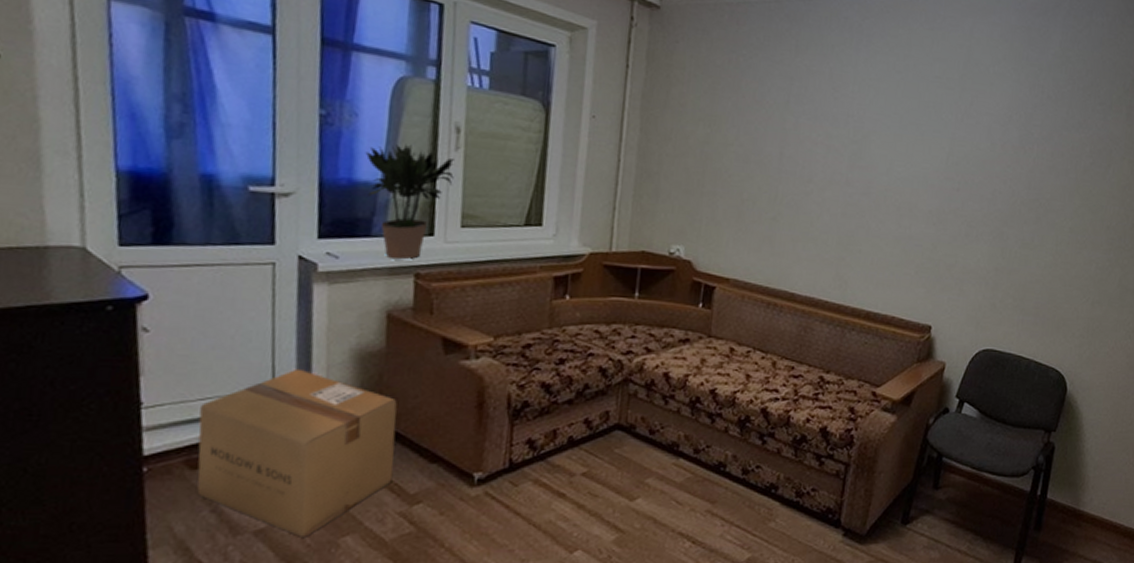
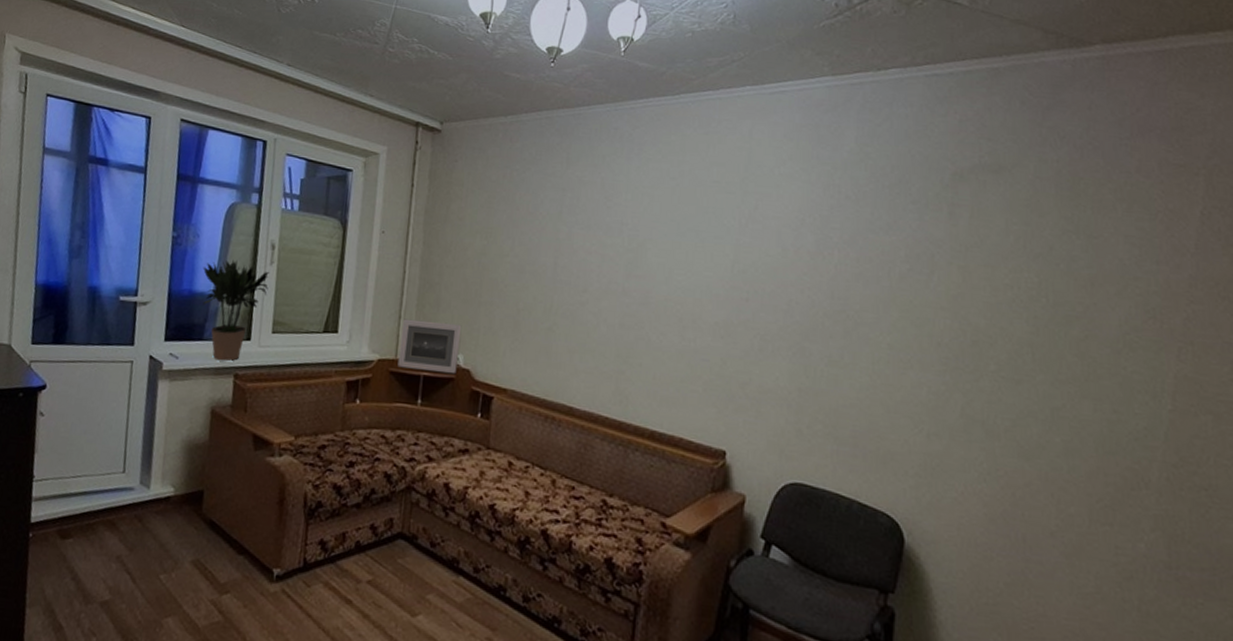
box: present [197,368,397,537] -> none [64,455,215,614]
picture frame: none [612,210,683,266] -> present [397,318,462,375]

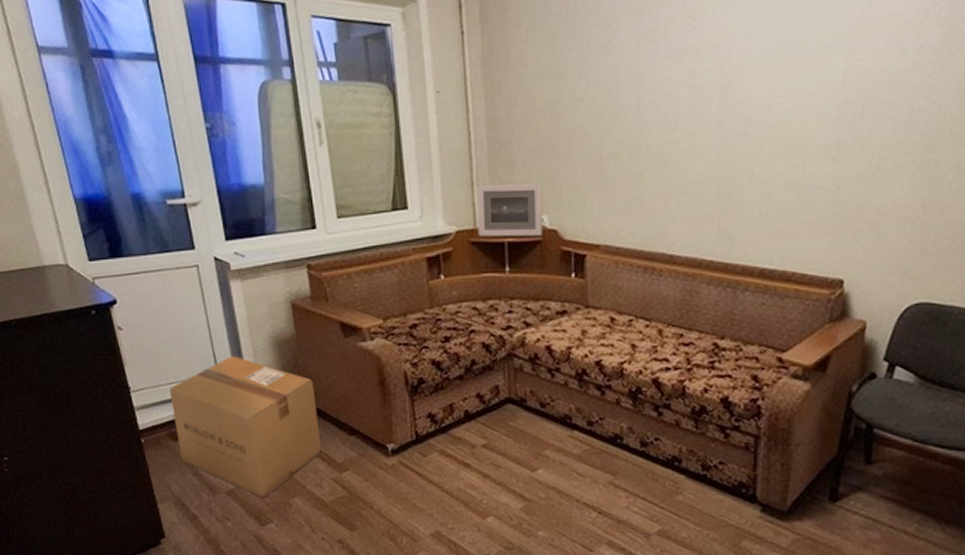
box: none [64,455,215,614] -> present [170,355,322,498]
potted plant: present [202,260,269,362] -> none [247,145,323,254]

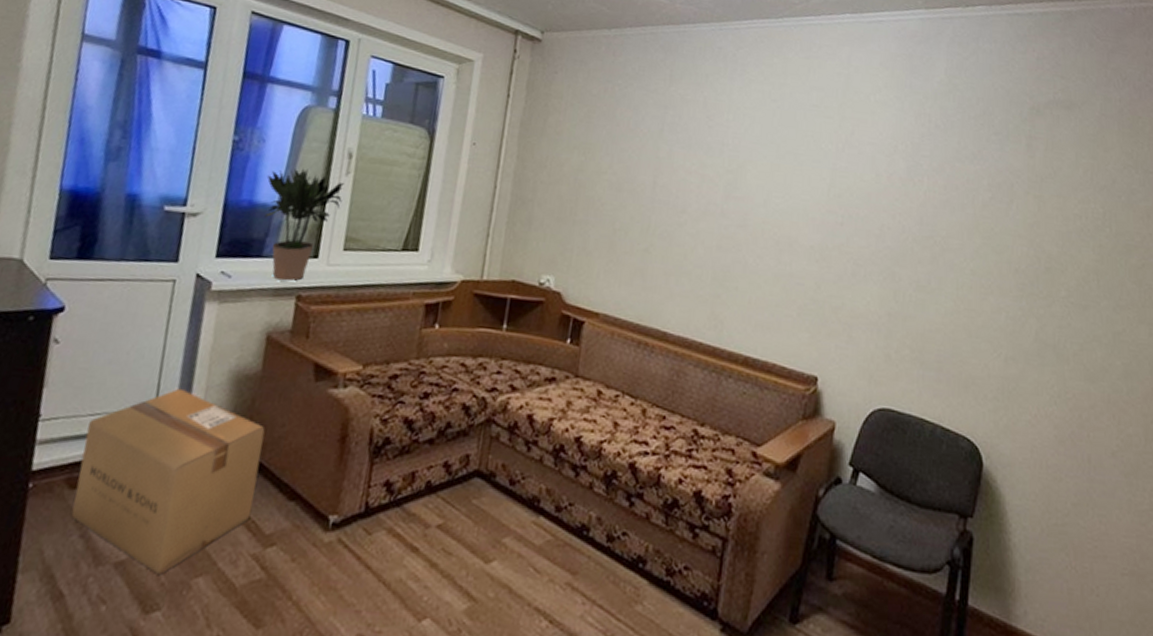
potted plant: none [247,145,323,254] -> present [264,168,344,282]
picture frame: present [476,183,543,237] -> none [482,237,555,297]

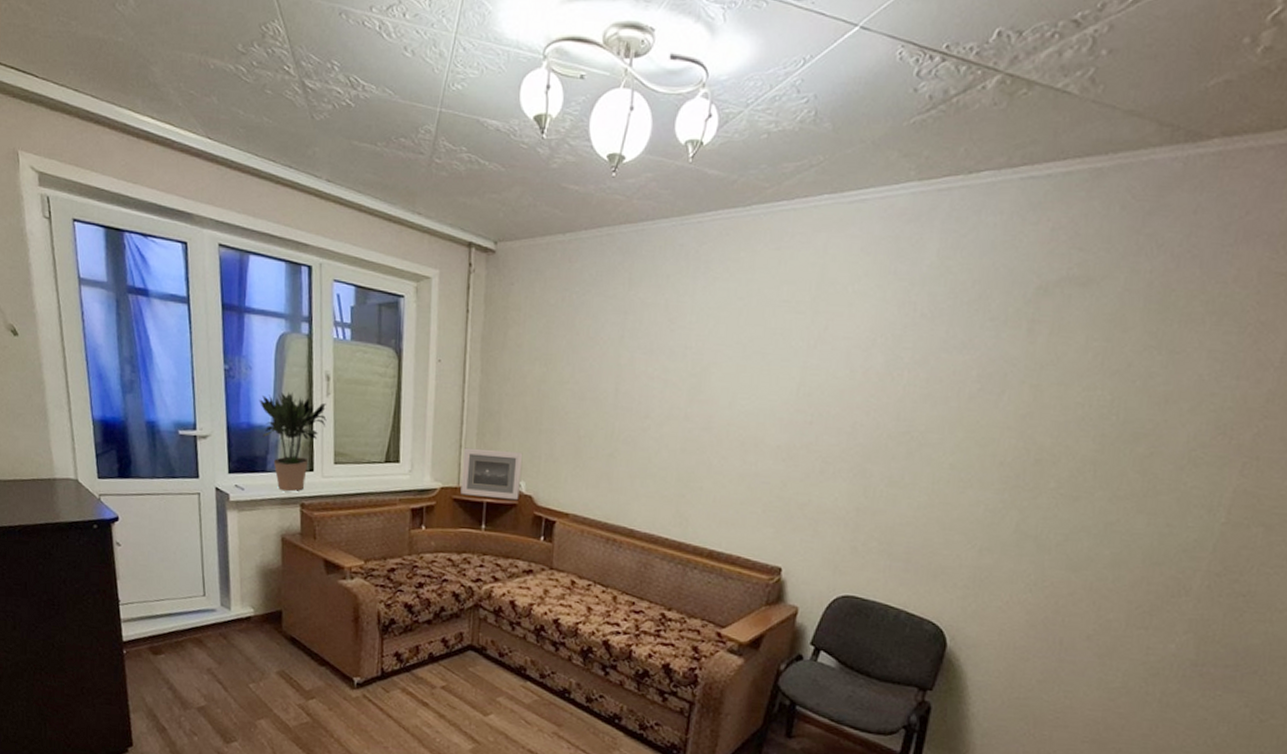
box: present [71,388,265,575] -> none [156,580,293,717]
picture frame: none [482,237,555,297] -> present [460,447,523,501]

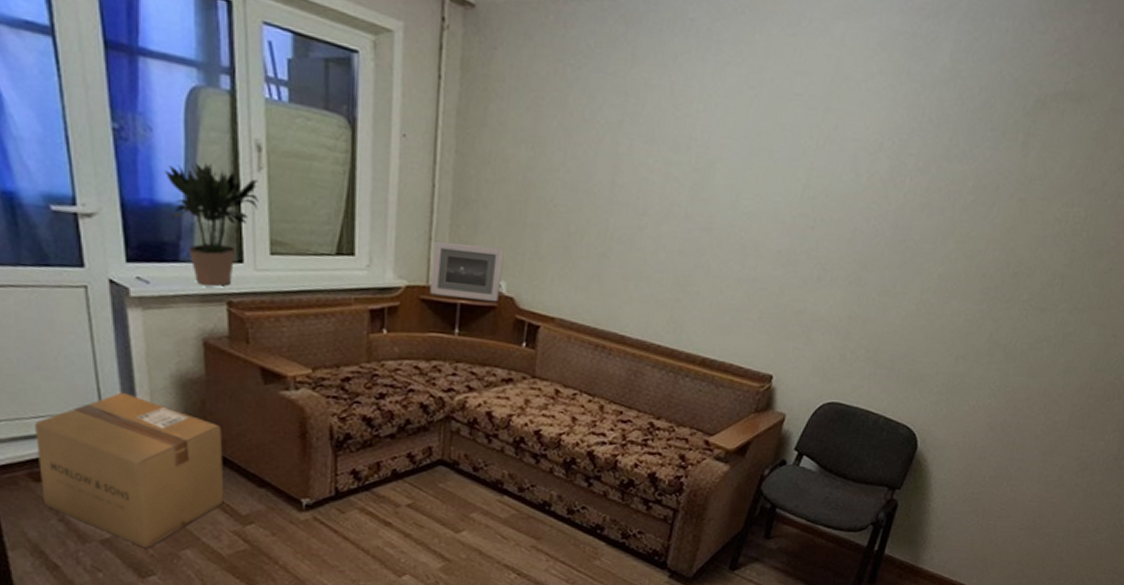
box: none [156,580,293,717] -> present [35,392,224,548]

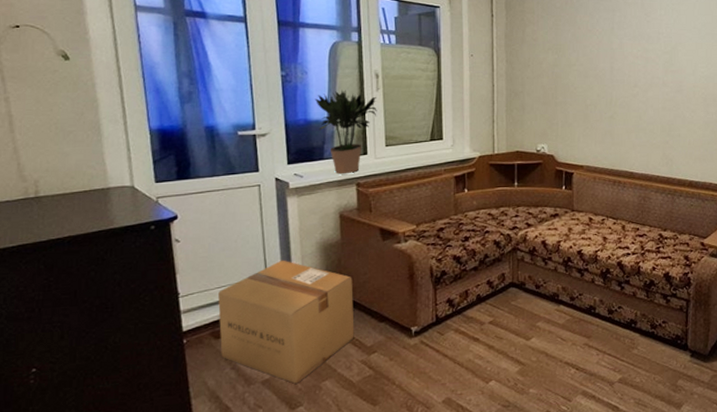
picture frame: present [430,240,504,303] -> none [495,121,544,160]

